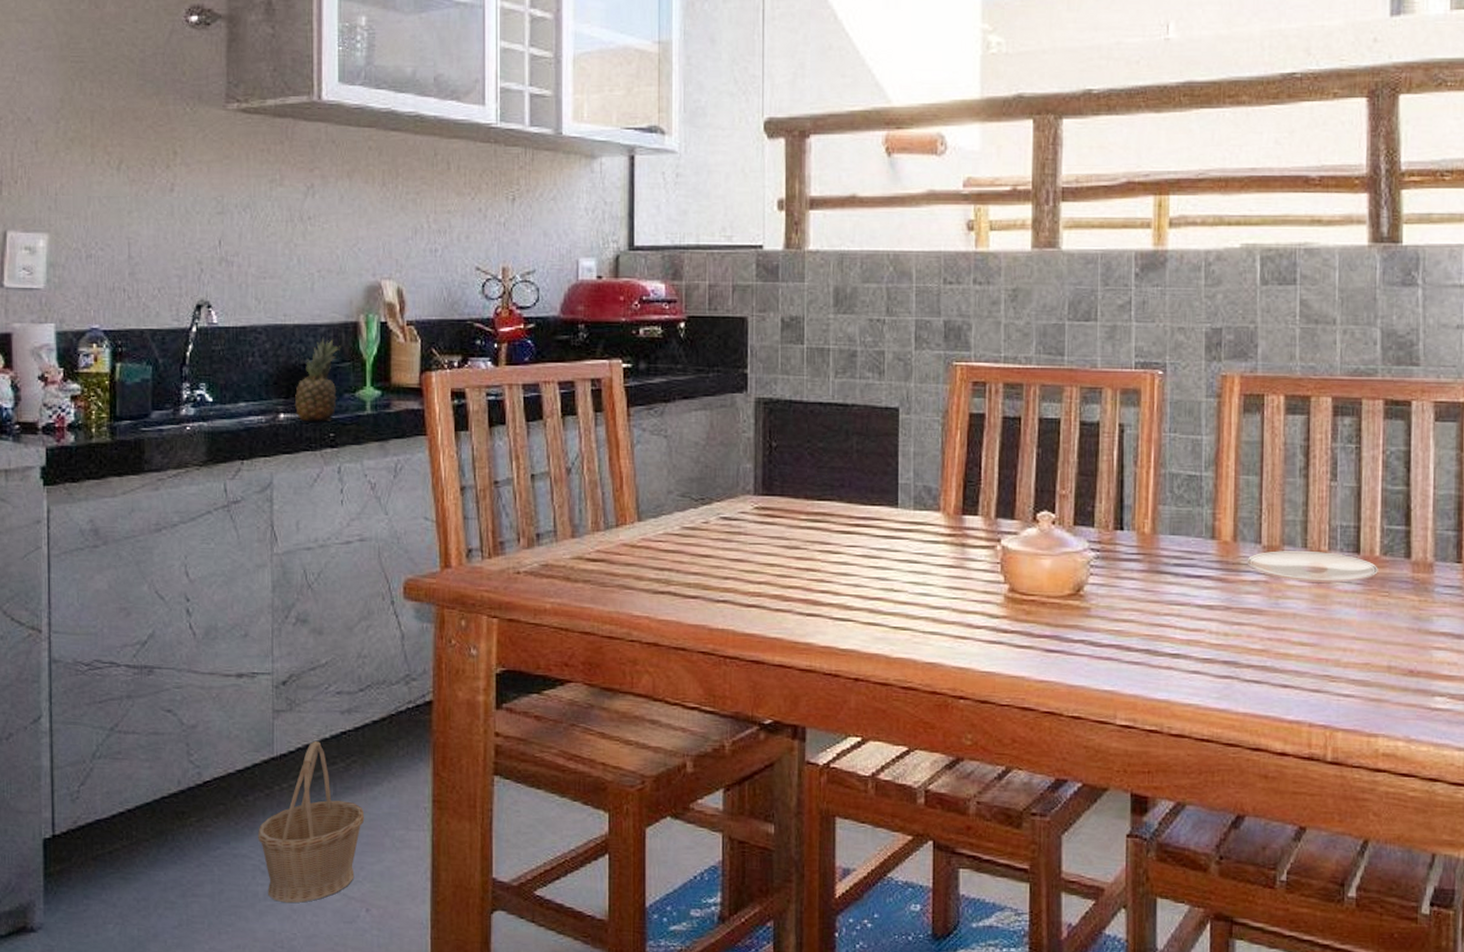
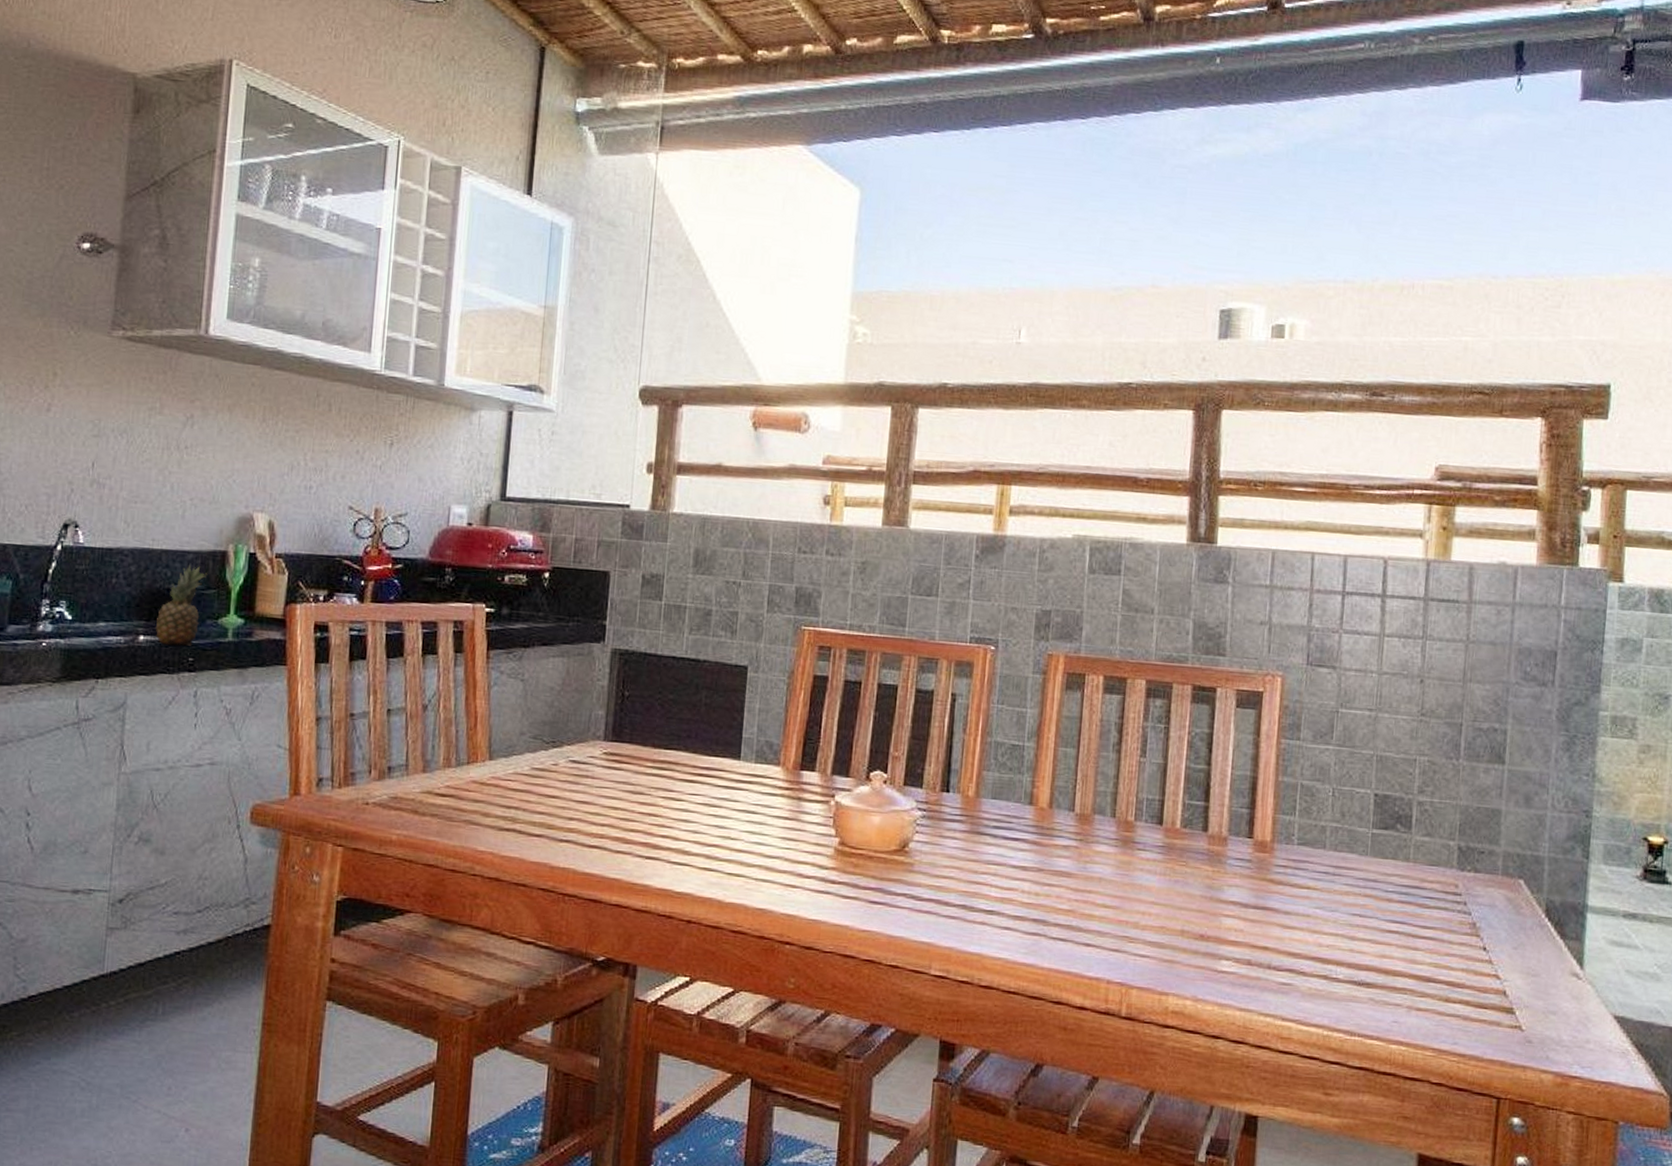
basket: present [258,741,365,903] -> none [80,960,192,1121]
plate: present [1247,551,1378,584] -> none [1060,819,1178,852]

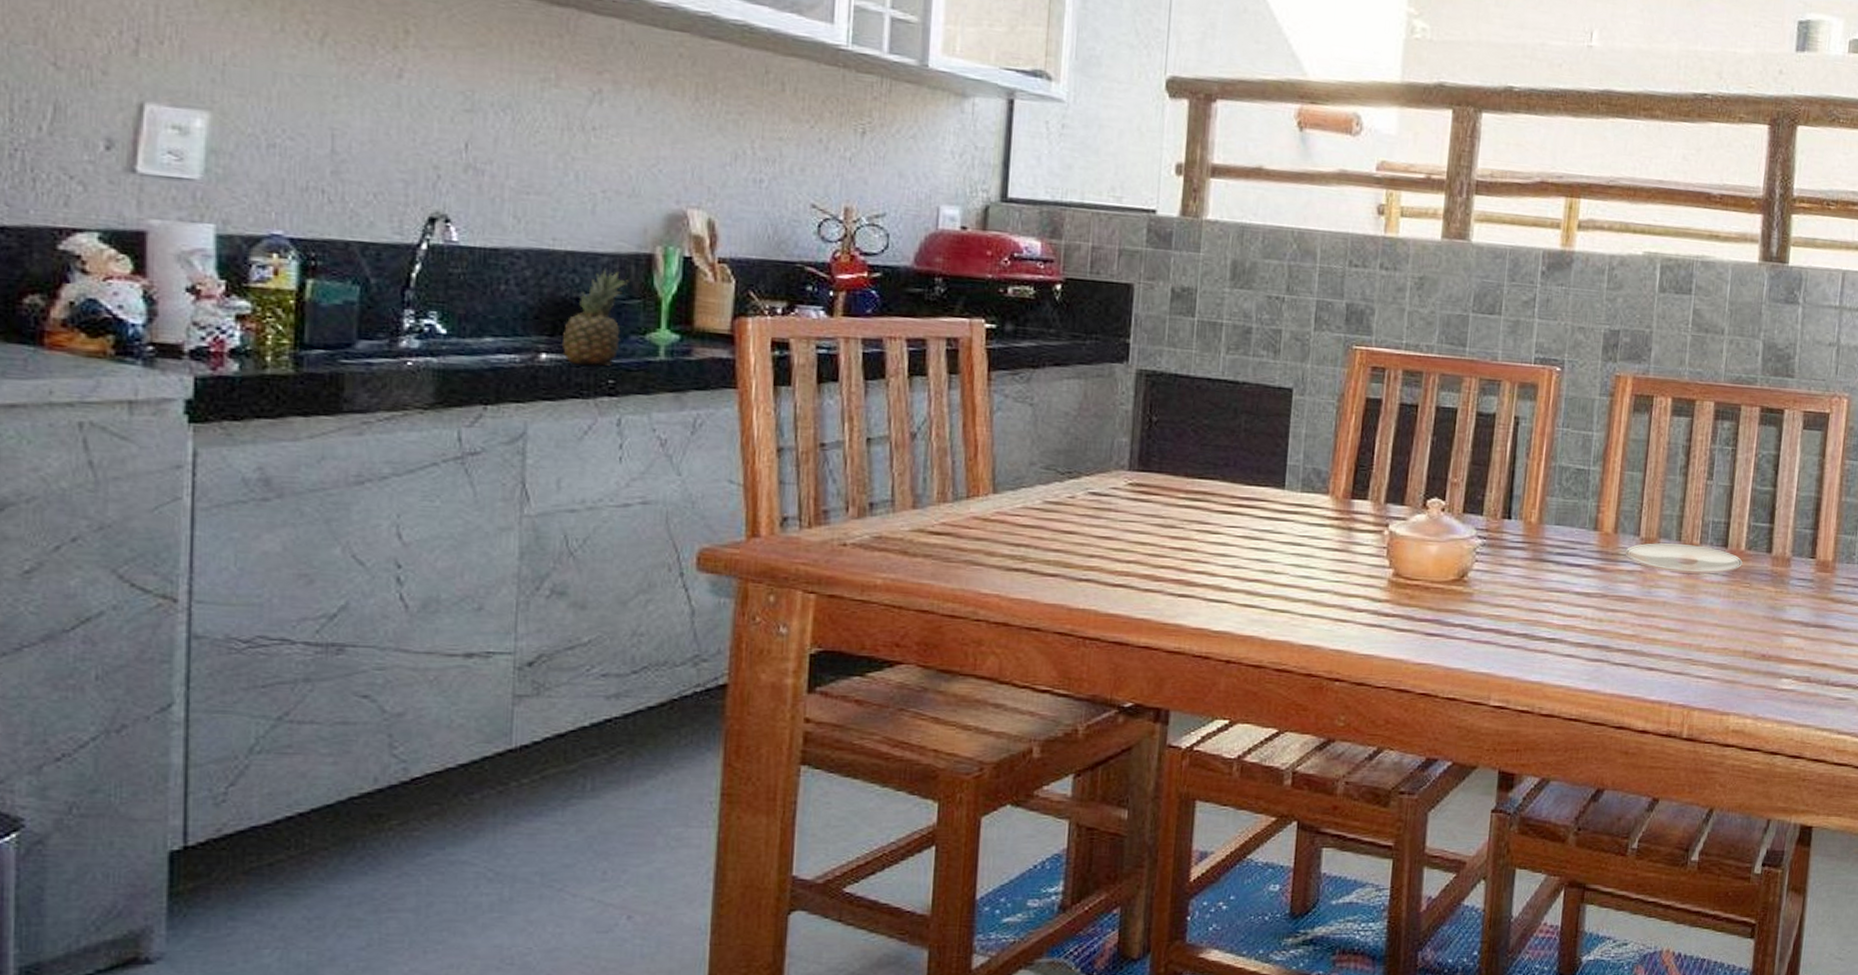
plate: none [1060,819,1178,852] -> present [1625,543,1743,575]

